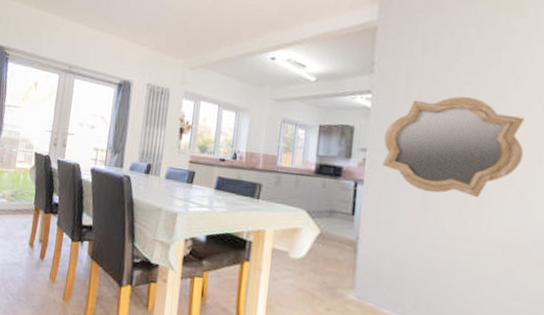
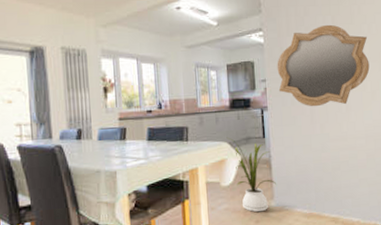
house plant: none [305,204,360,301] -> present [226,137,276,213]

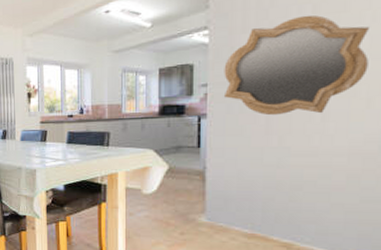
house plant: present [226,137,276,213] -> none [152,145,210,225]

